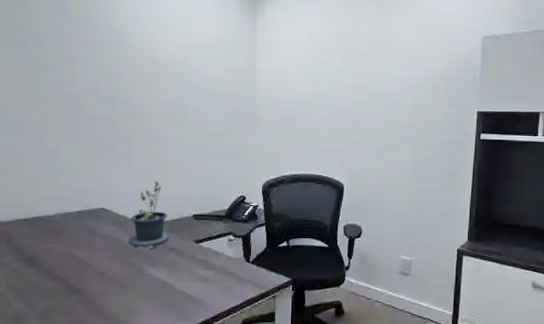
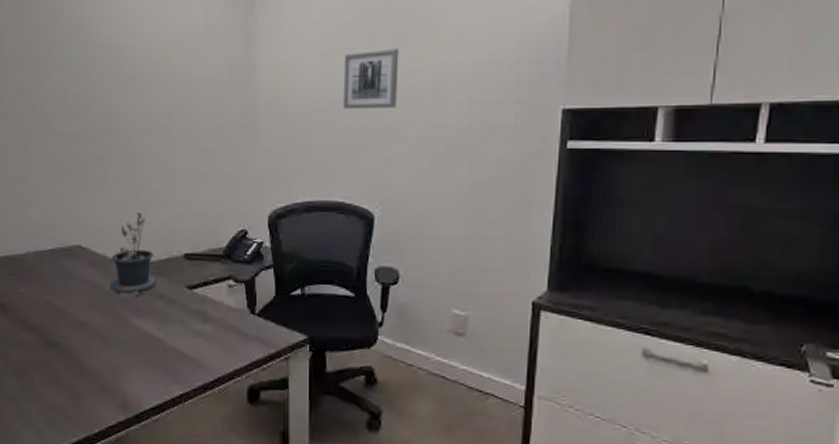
wall art: none [322,63,364,107] -> present [343,48,399,110]

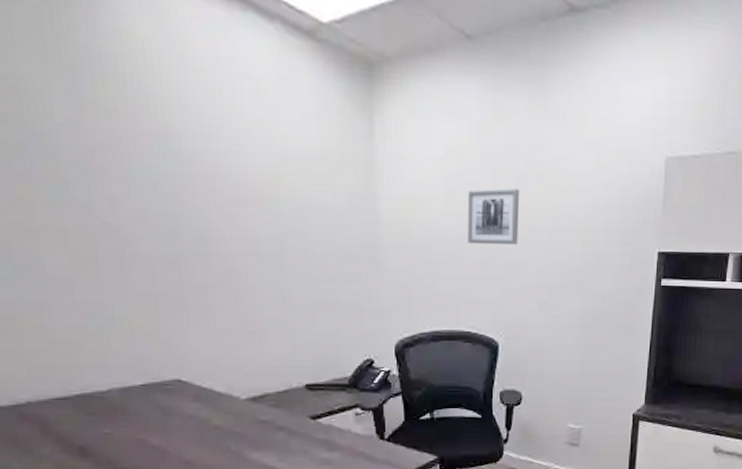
potted plant: present [109,211,157,297] -> none [219,342,275,430]

